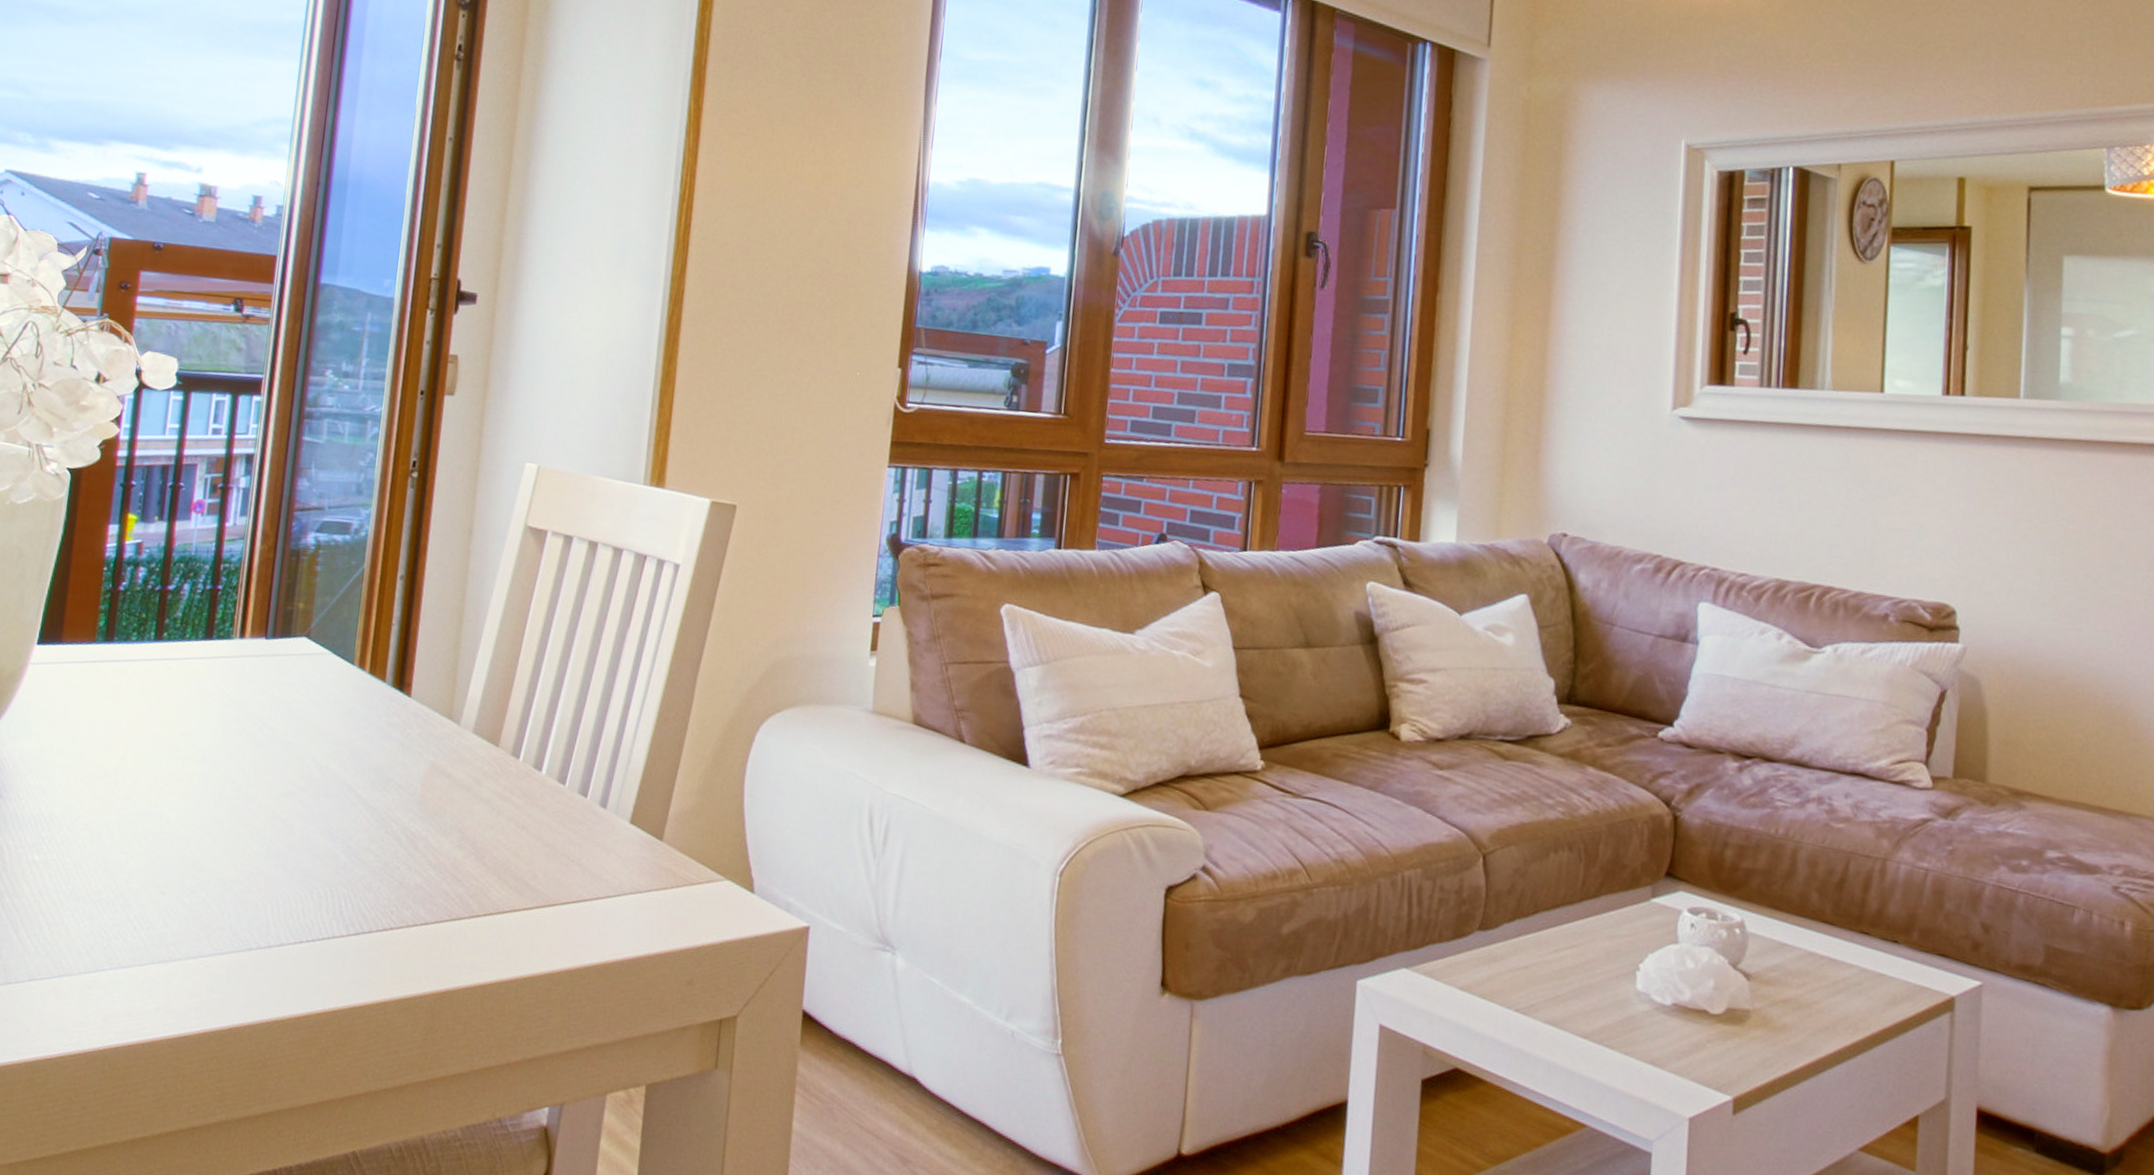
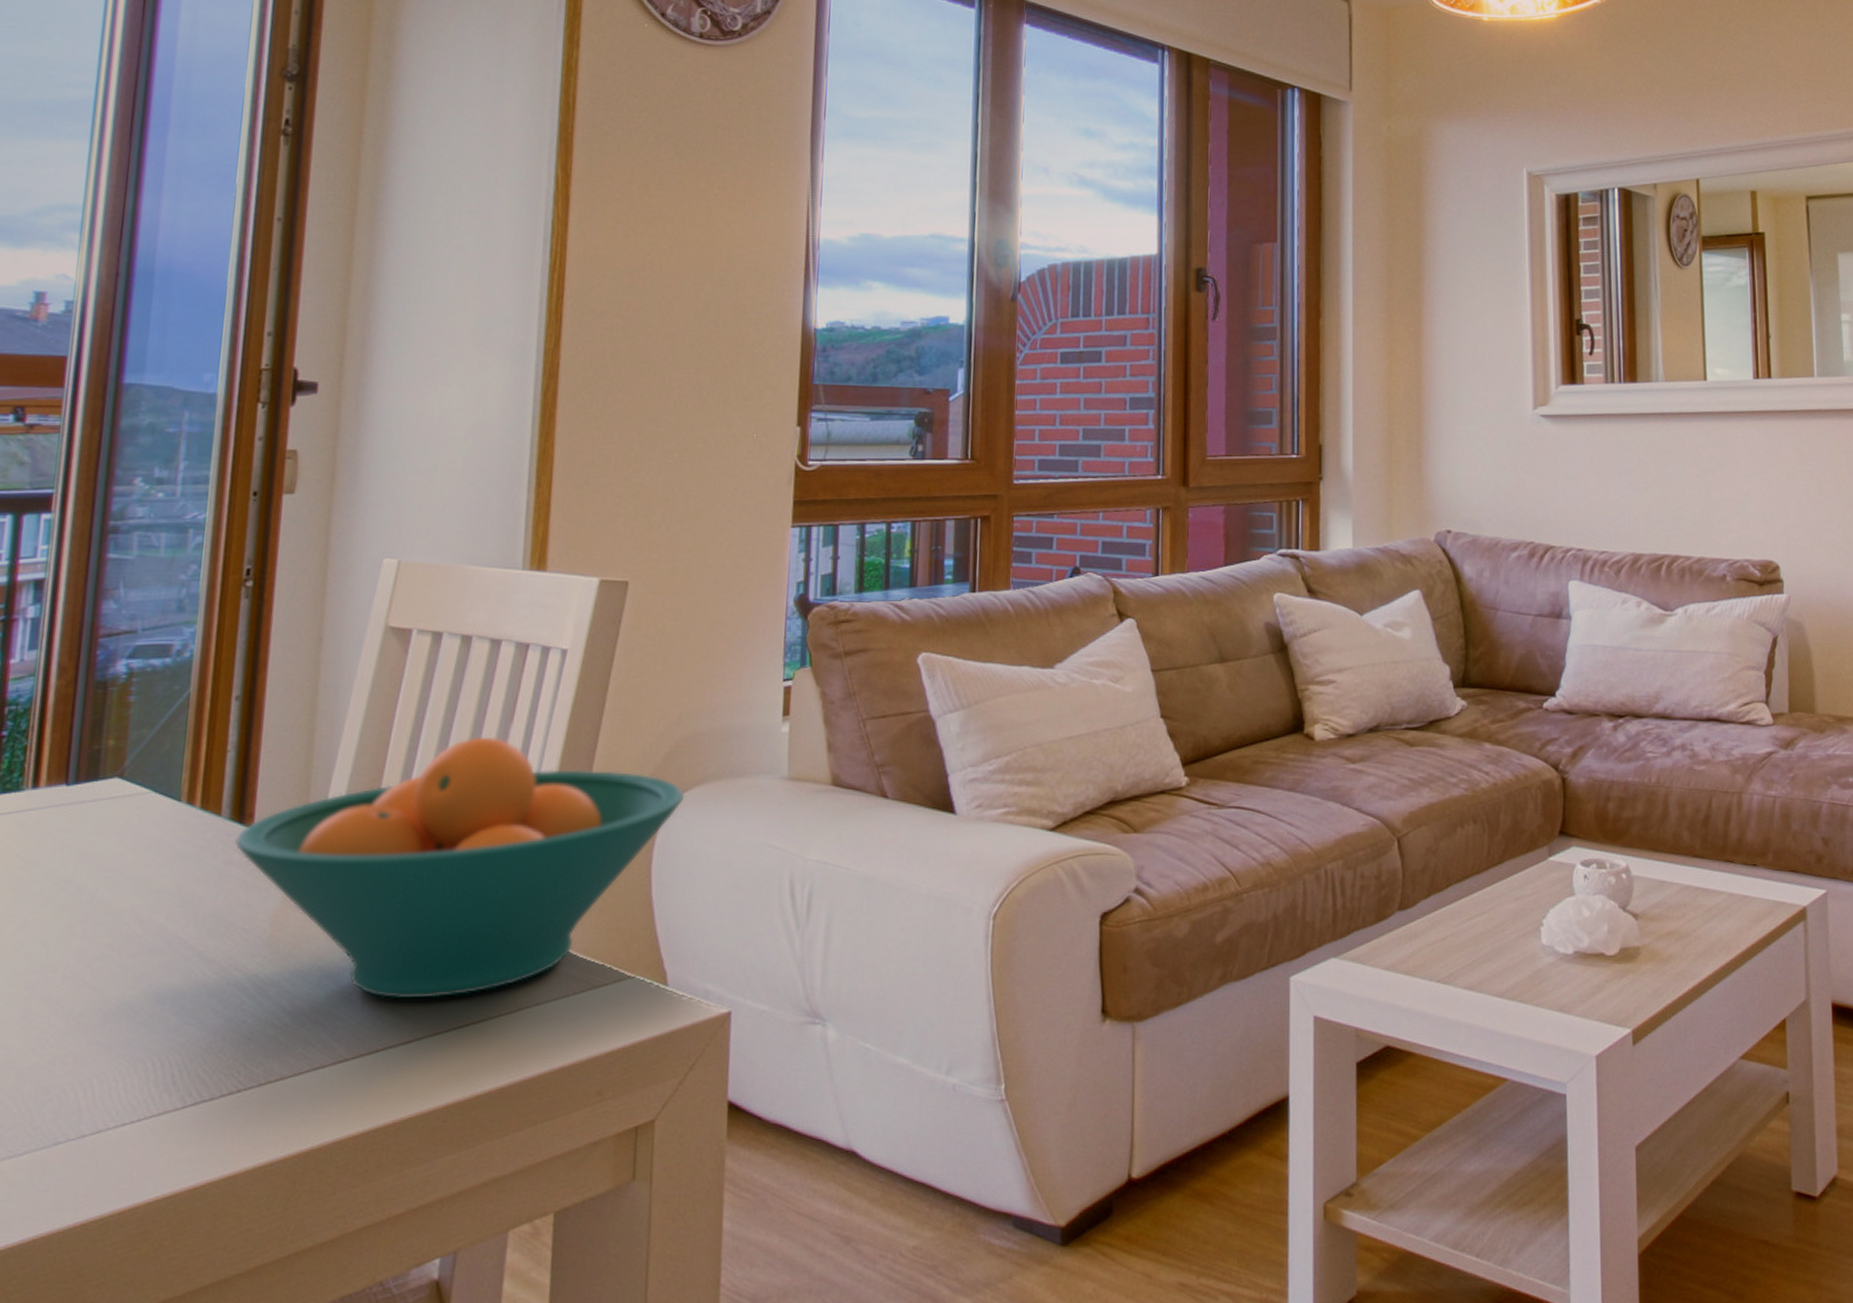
fruit bowl: none [396,636,777,874] -> present [235,737,684,999]

